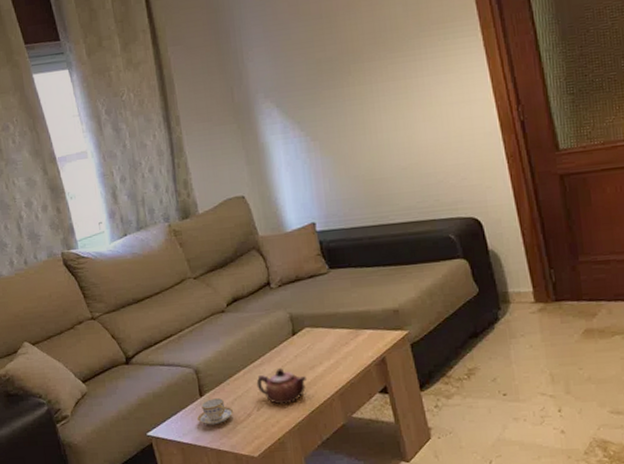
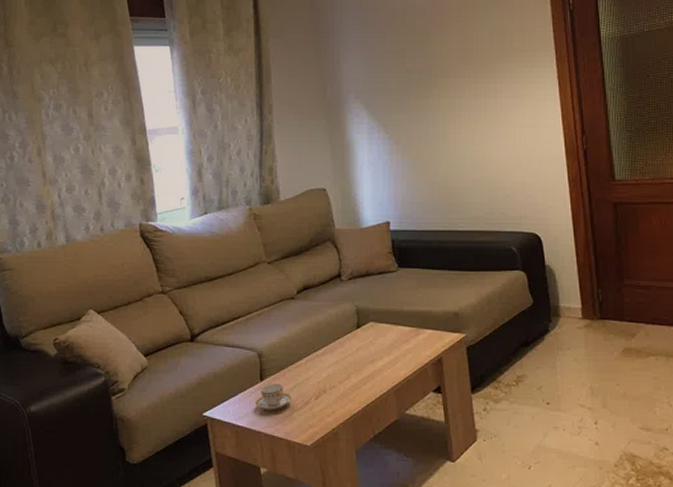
teapot: present [256,368,306,405] -> none [317,360,365,396]

